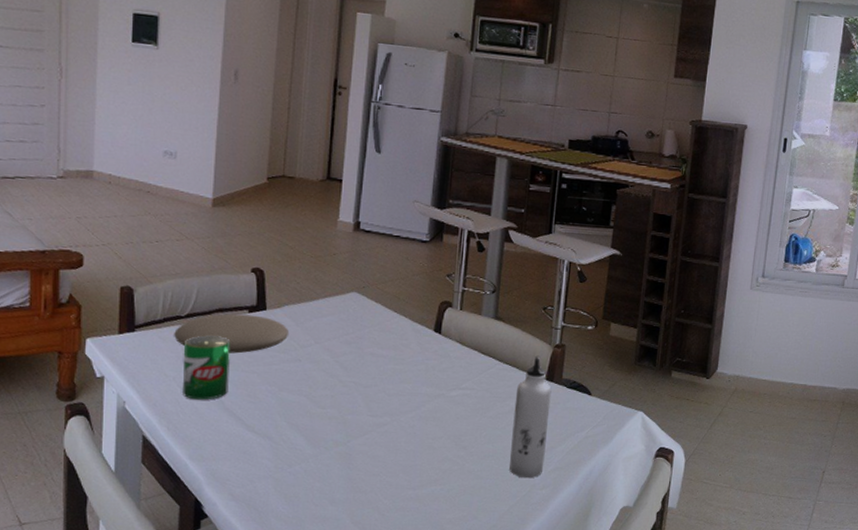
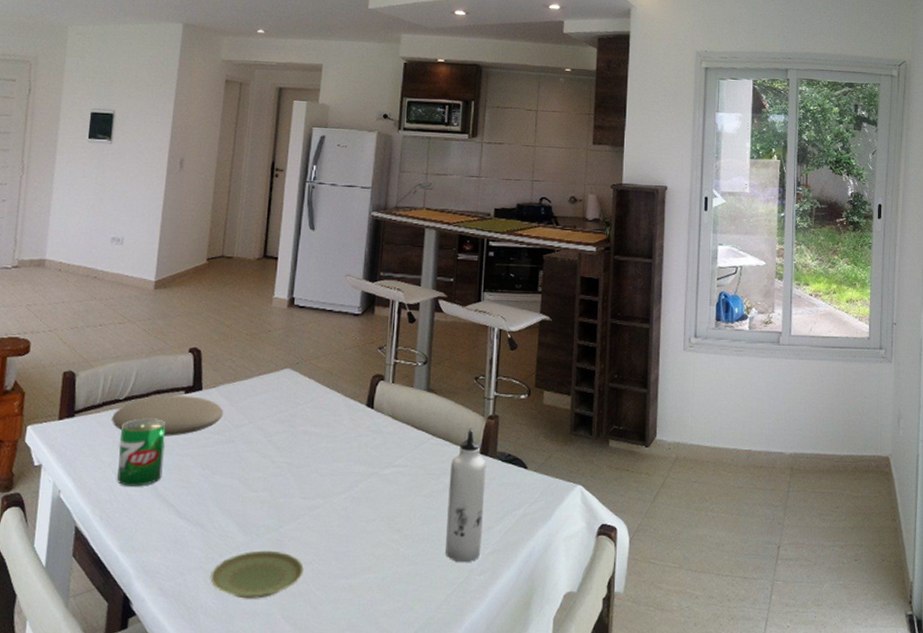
plate: none [280,462,372,506] -> present [210,550,304,599]

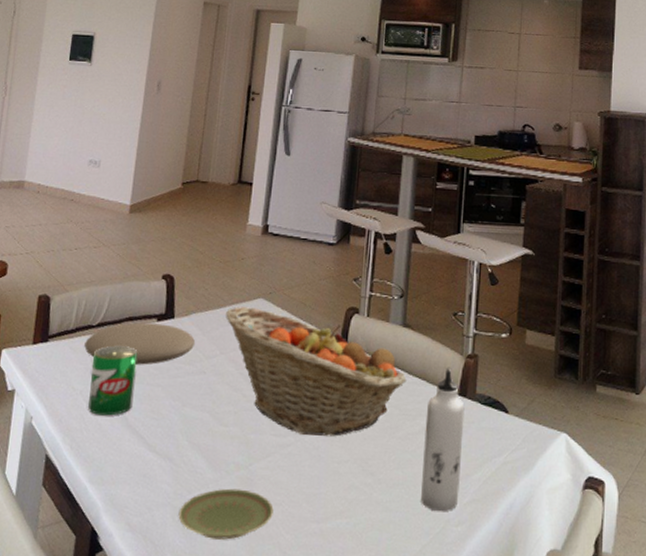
fruit basket: none [253,377,431,497] -> present [226,306,407,437]

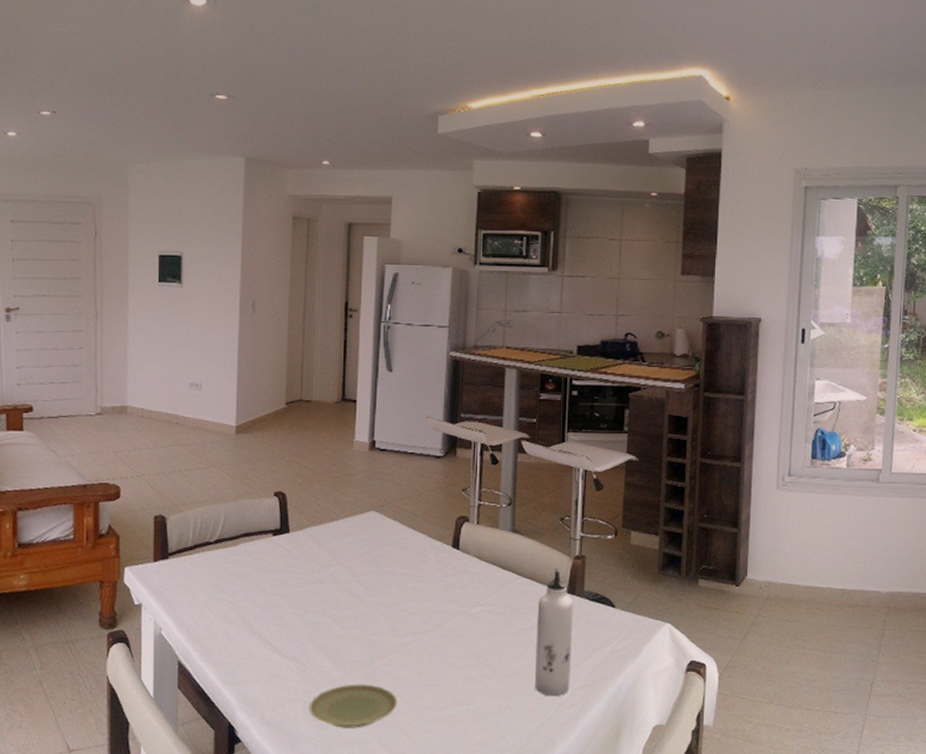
plate: present [84,322,195,365] -> none [204,538,311,577]
can: present [88,345,138,416] -> none [213,560,257,624]
fruit basket: present [226,306,407,437] -> none [339,519,518,634]

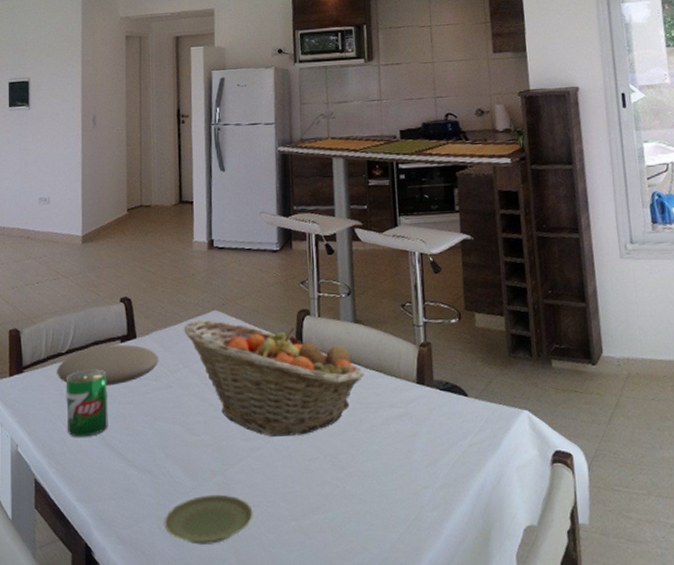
plate: none [204,538,311,577] -> present [57,344,158,386]
can: none [213,560,257,624] -> present [65,369,108,437]
fruit basket: none [339,519,518,634] -> present [184,320,365,437]
water bottle: present [535,568,574,697] -> none [387,357,430,499]

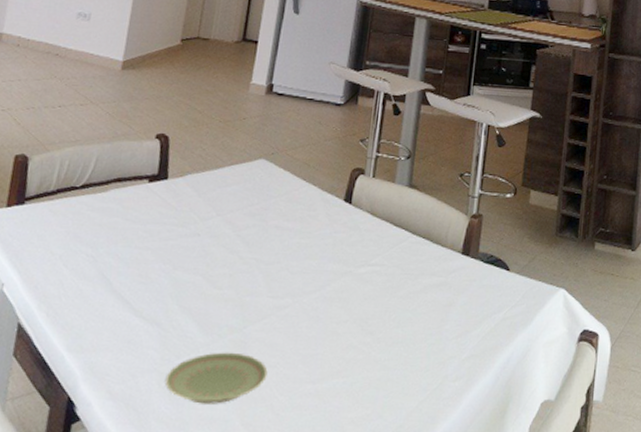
plate: present [57,344,158,386] -> none [66,184,190,228]
can: present [65,369,108,437] -> none [68,207,126,281]
fruit basket: present [184,320,365,437] -> none [224,167,410,297]

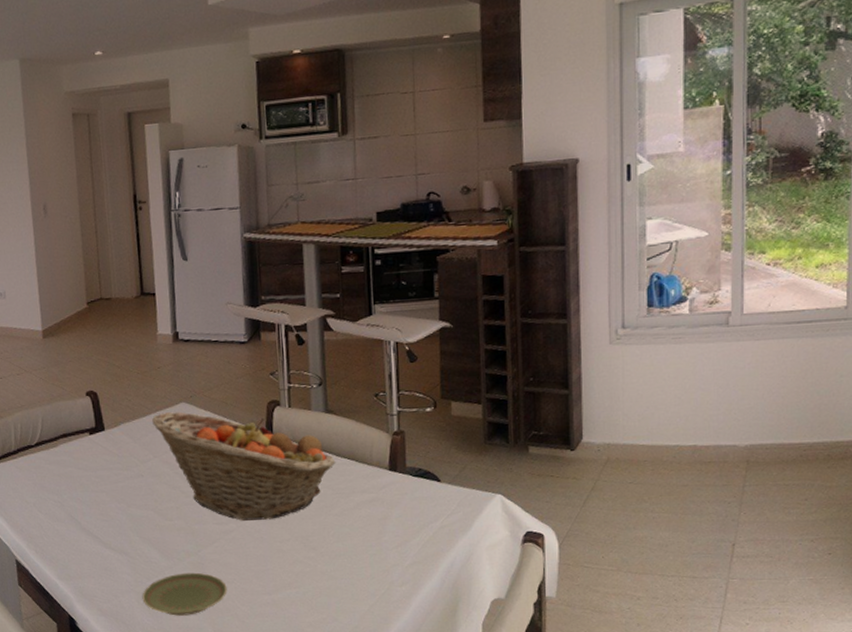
fruit basket: none [224,167,410,297] -> present [152,412,336,521]

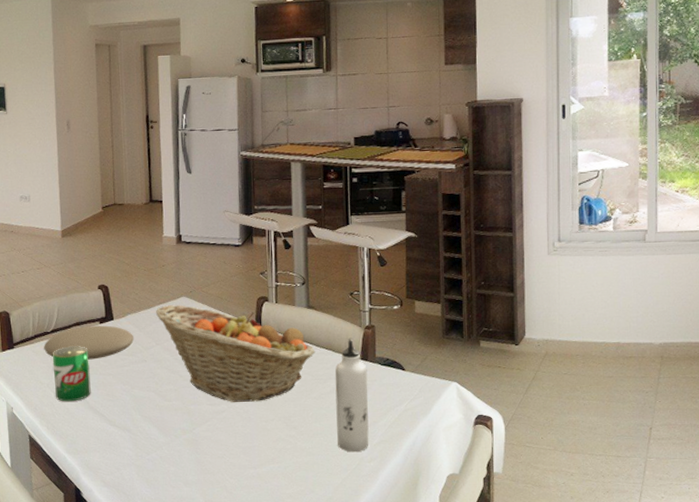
plate: none [28,436,128,476] -> present [44,325,134,360]
can: none [37,460,83,523] -> present [52,346,91,402]
plate: present [142,572,227,616] -> none [141,448,218,487]
water bottle: none [359,445,400,576] -> present [335,337,369,453]

